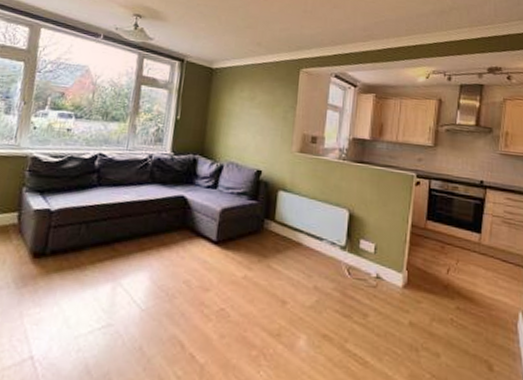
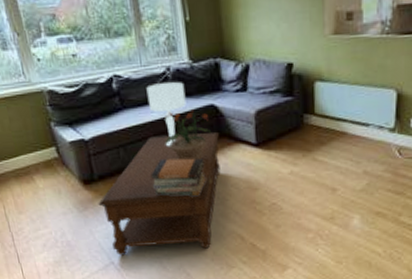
coffee table: none [38,217,183,354] -> present [98,133,221,256]
book stack: none [104,243,163,288] -> present [150,158,206,196]
table lamp: none [123,167,162,230] -> present [146,82,187,146]
potted plant: none [128,197,176,248] -> present [165,109,211,160]

